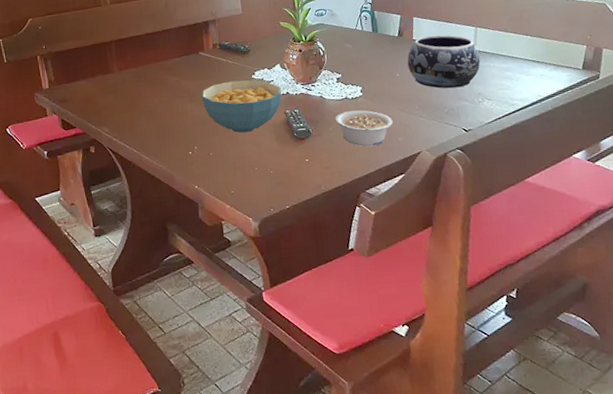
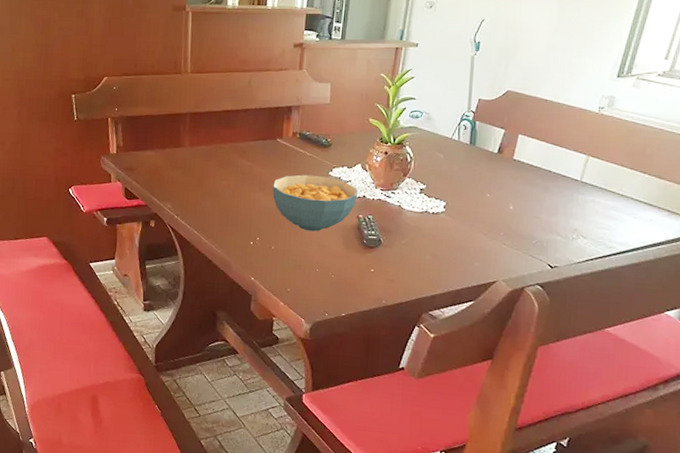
legume: present [335,110,393,147] -> none [410,226,473,267]
decorative bowl: present [407,35,481,89] -> none [501,157,585,220]

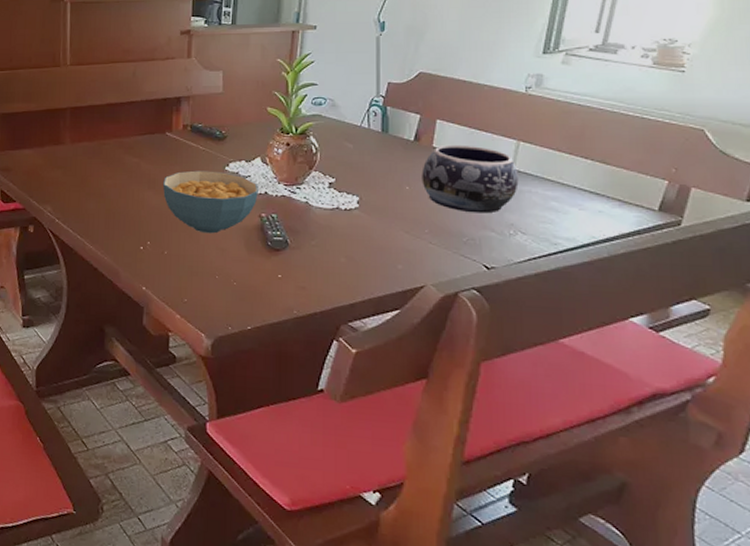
decorative bowl: none [501,157,585,220] -> present [422,144,519,214]

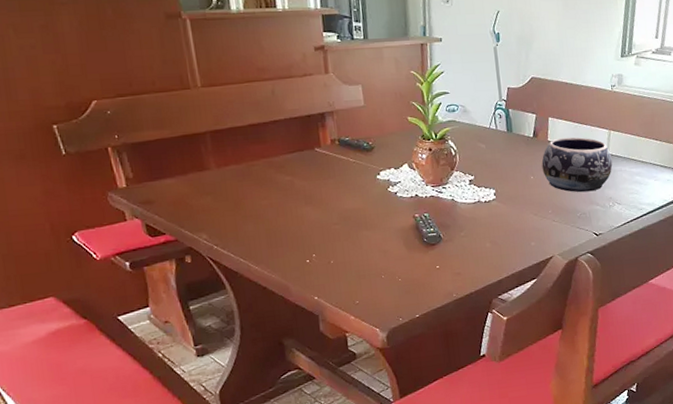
cereal bowl: present [163,170,258,234] -> none [319,181,410,239]

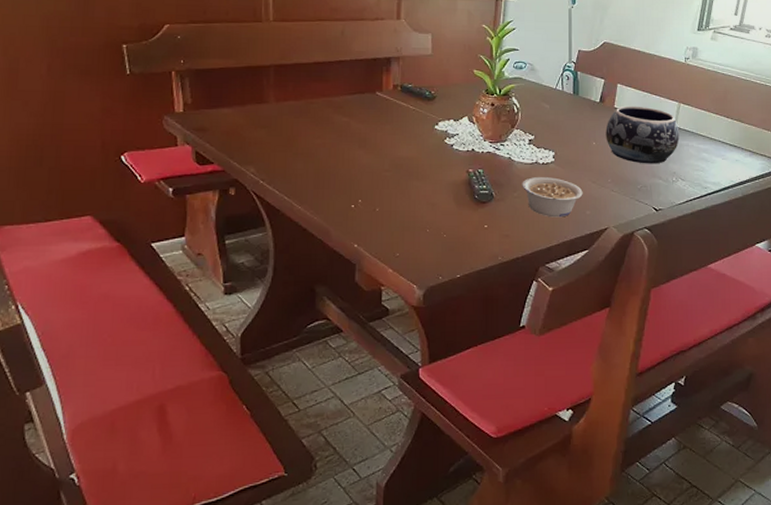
legume: none [467,214,526,252] -> present [522,177,583,218]

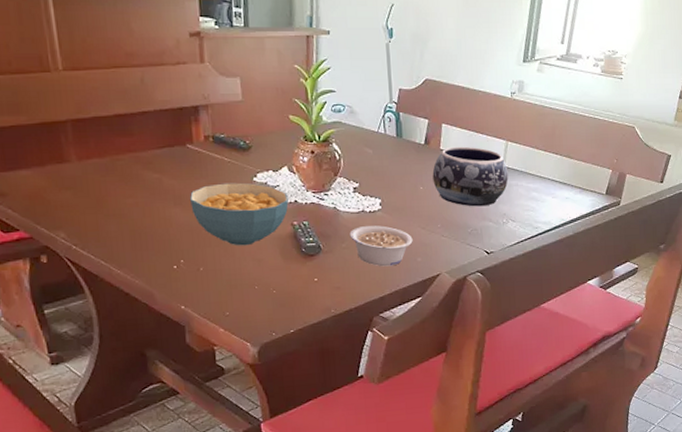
cereal bowl: none [374,129,466,190] -> present [190,182,289,246]

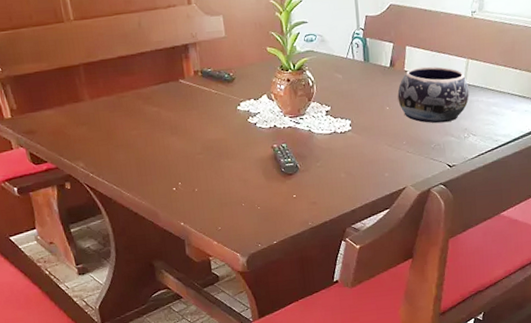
cereal bowl: present [190,182,289,246] -> none [184,111,269,169]
legume: present [349,225,413,267] -> none [323,145,381,183]

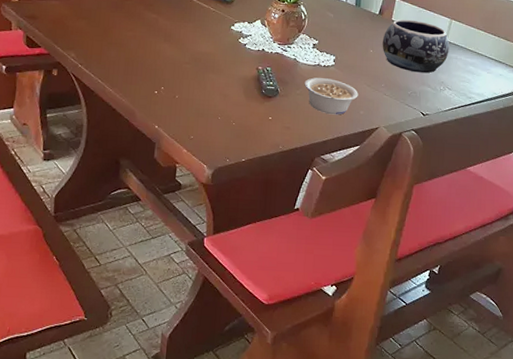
legume: none [323,145,381,183] -> present [304,77,358,115]

